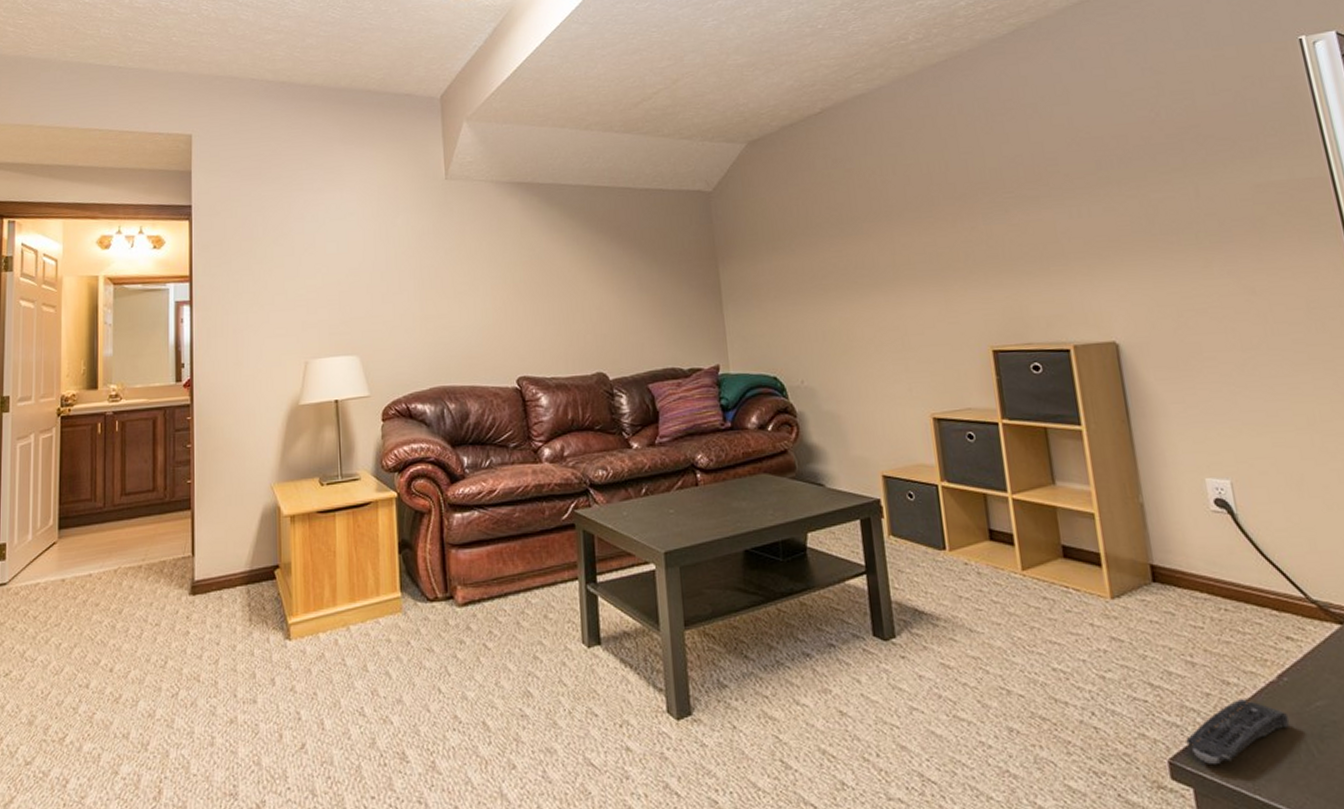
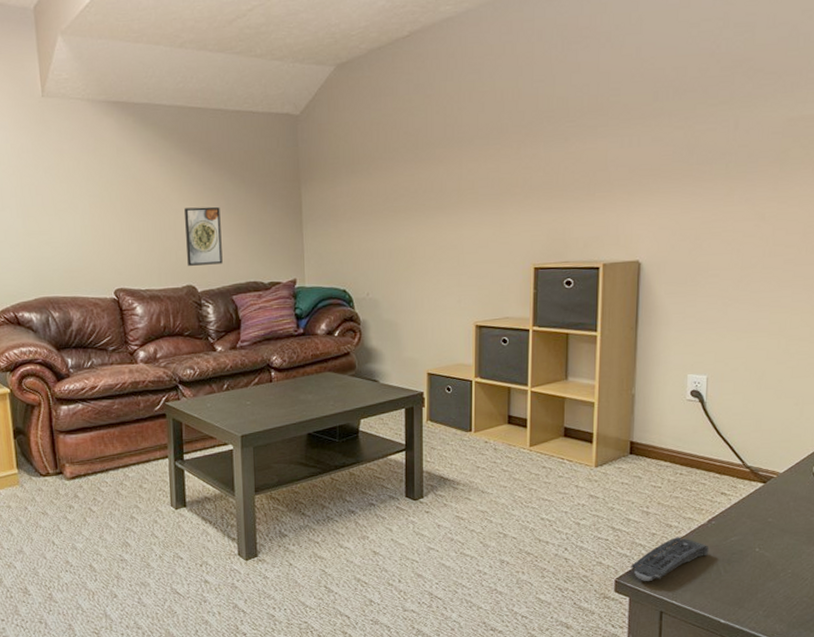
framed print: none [592,287,636,351] -> present [184,206,223,266]

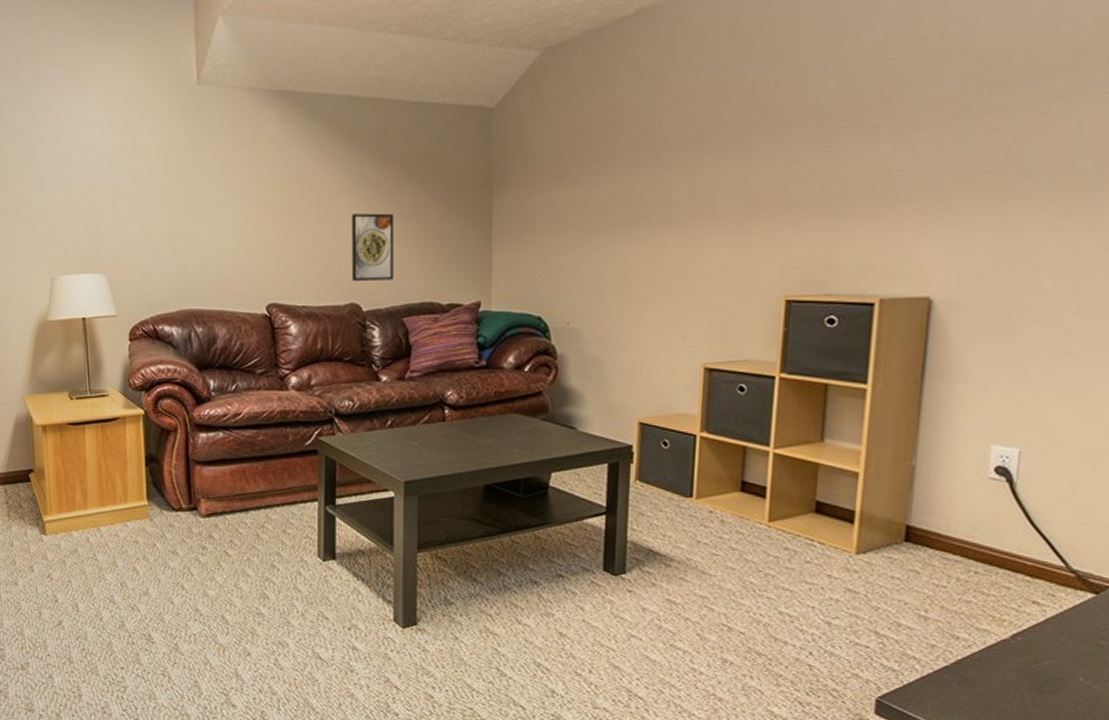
remote control: present [631,537,710,582] -> none [899,652,1012,706]

